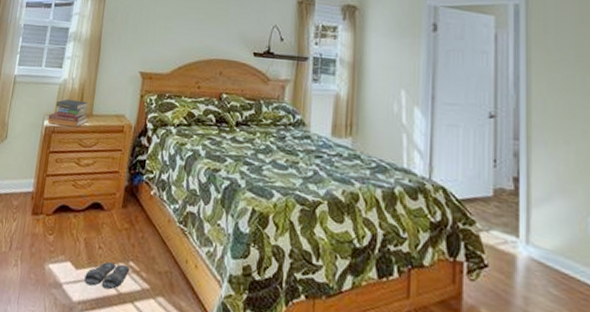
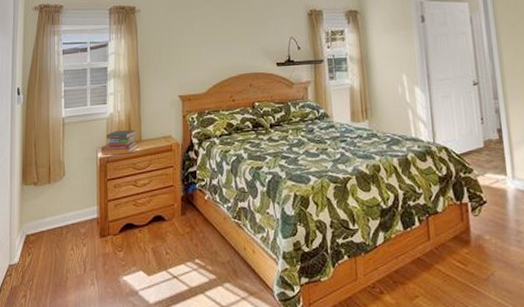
slippers: present [84,261,129,290] -> none [157,263,196,287]

